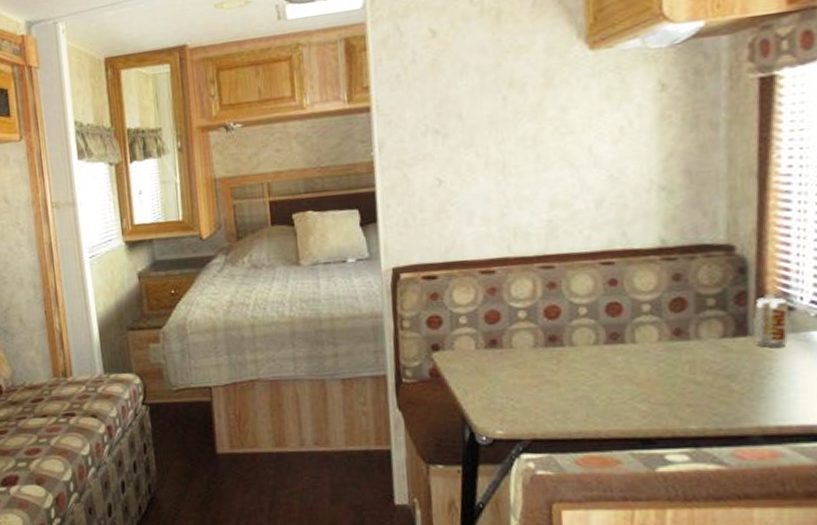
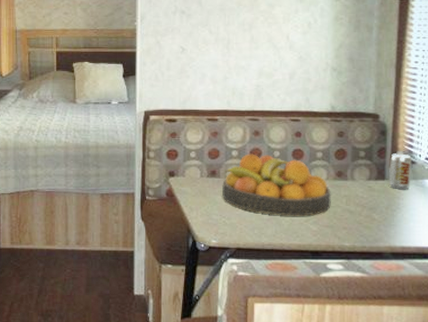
fruit bowl: none [507,313,667,394] -> present [222,154,331,216]

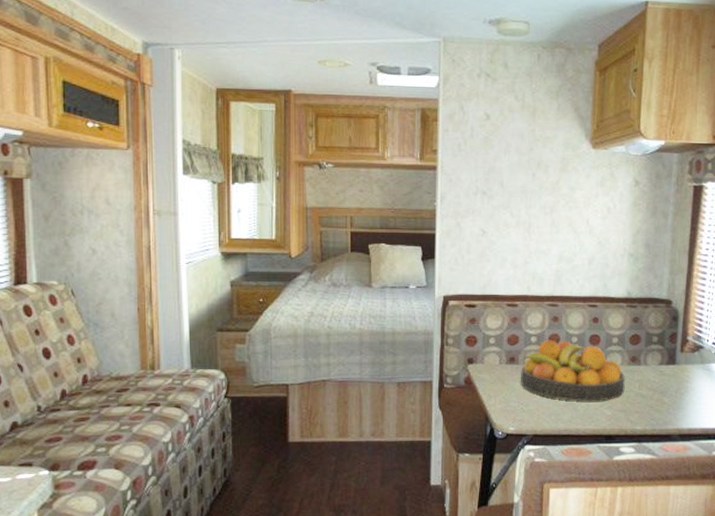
beverage can: present [389,153,412,190] -> none [679,338,700,374]

